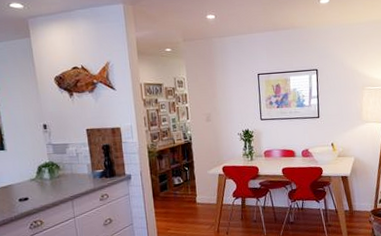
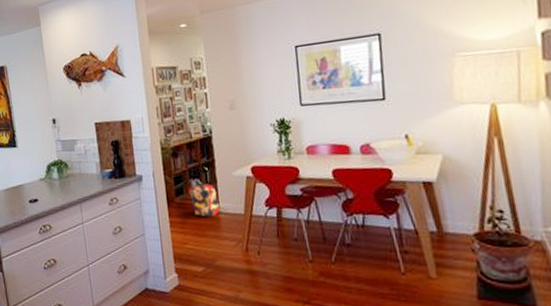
backpack: none [171,179,198,207] -> present [188,181,221,217]

